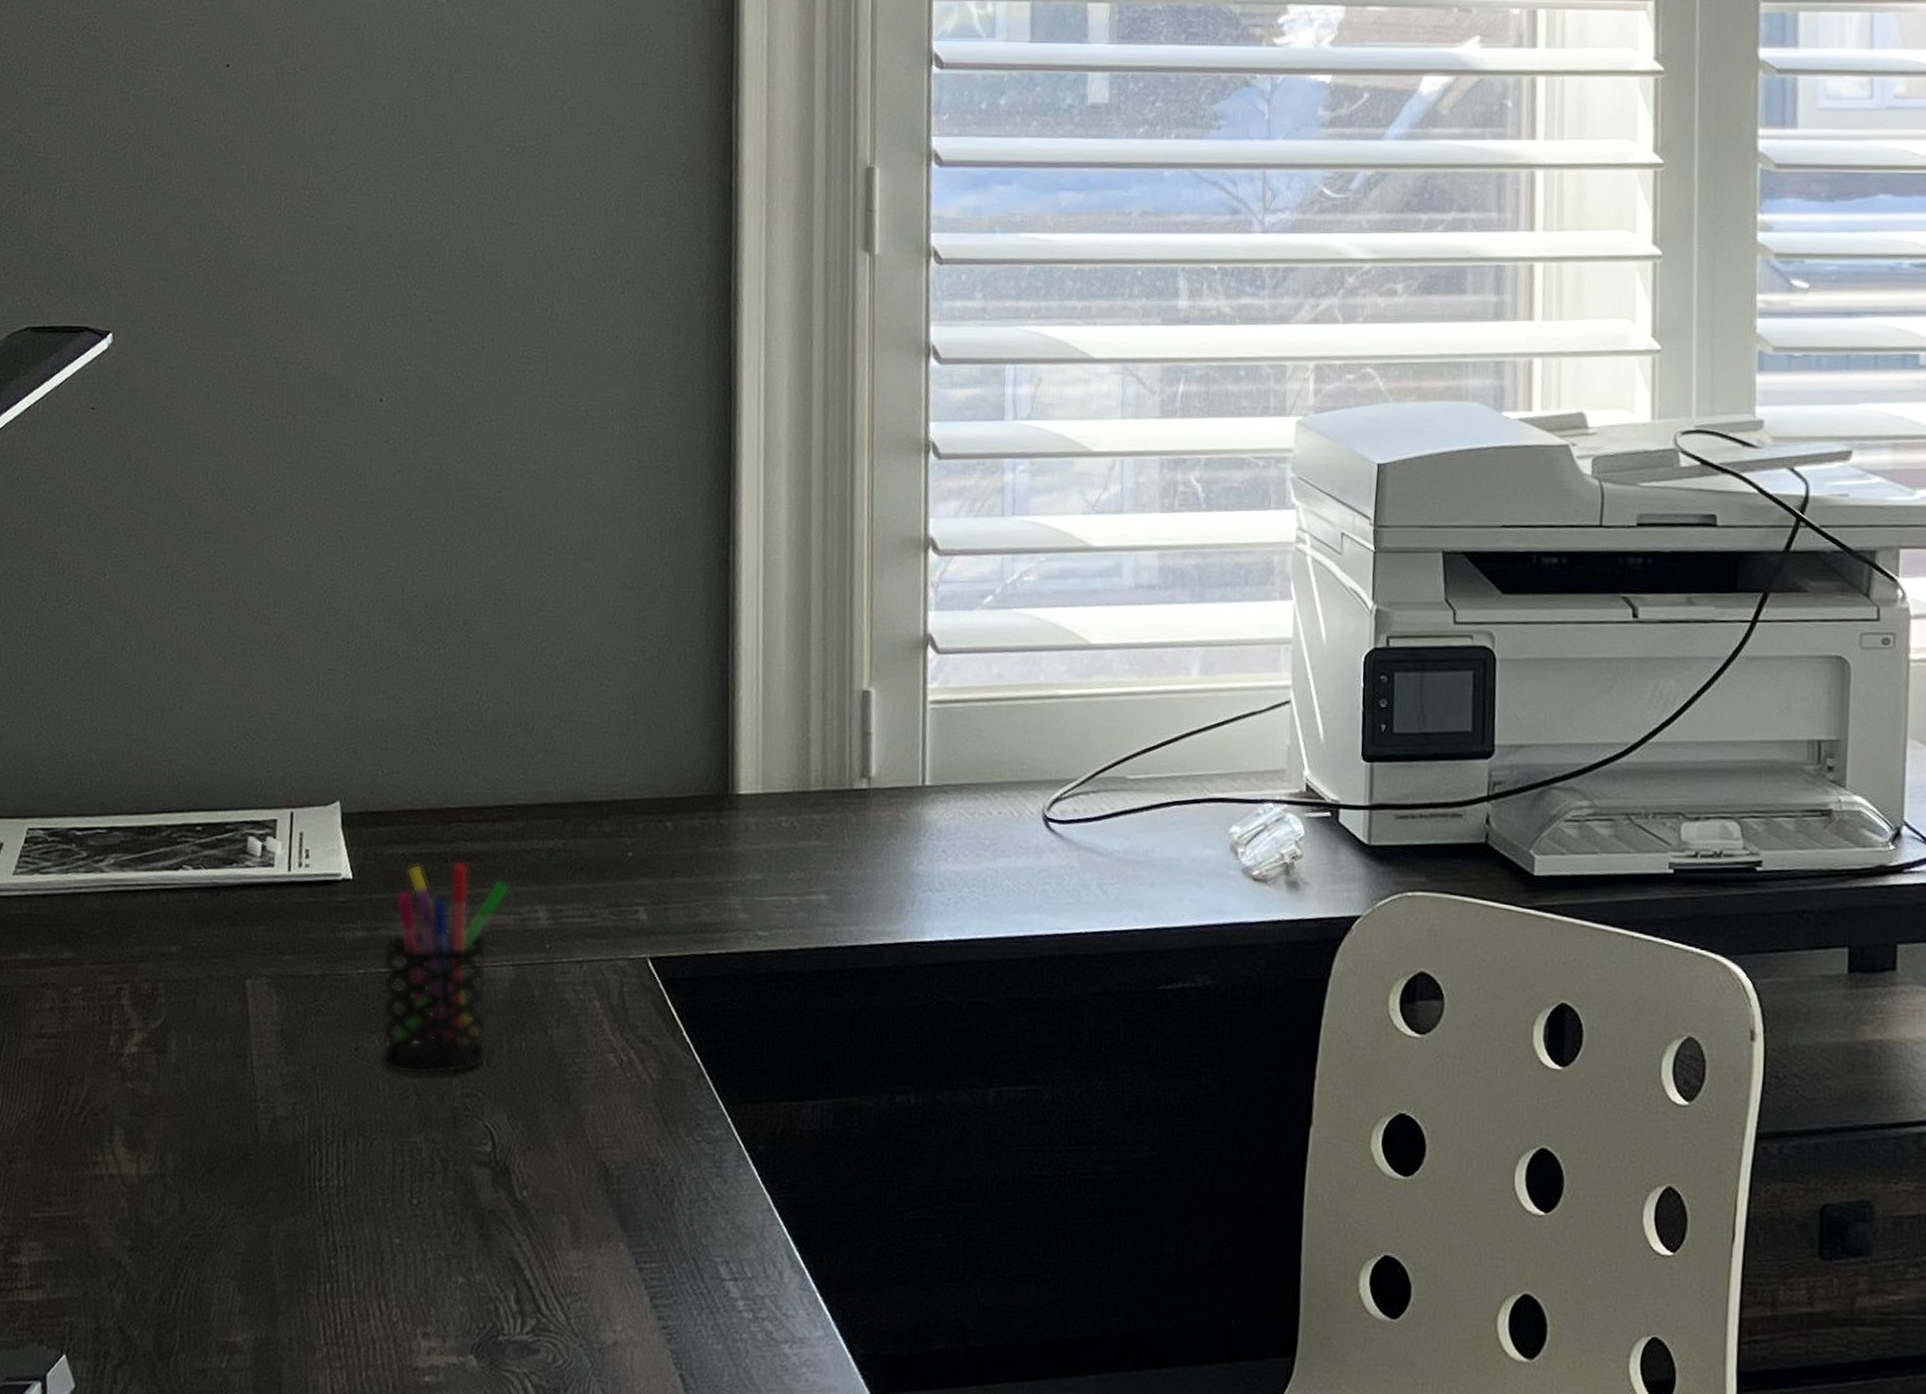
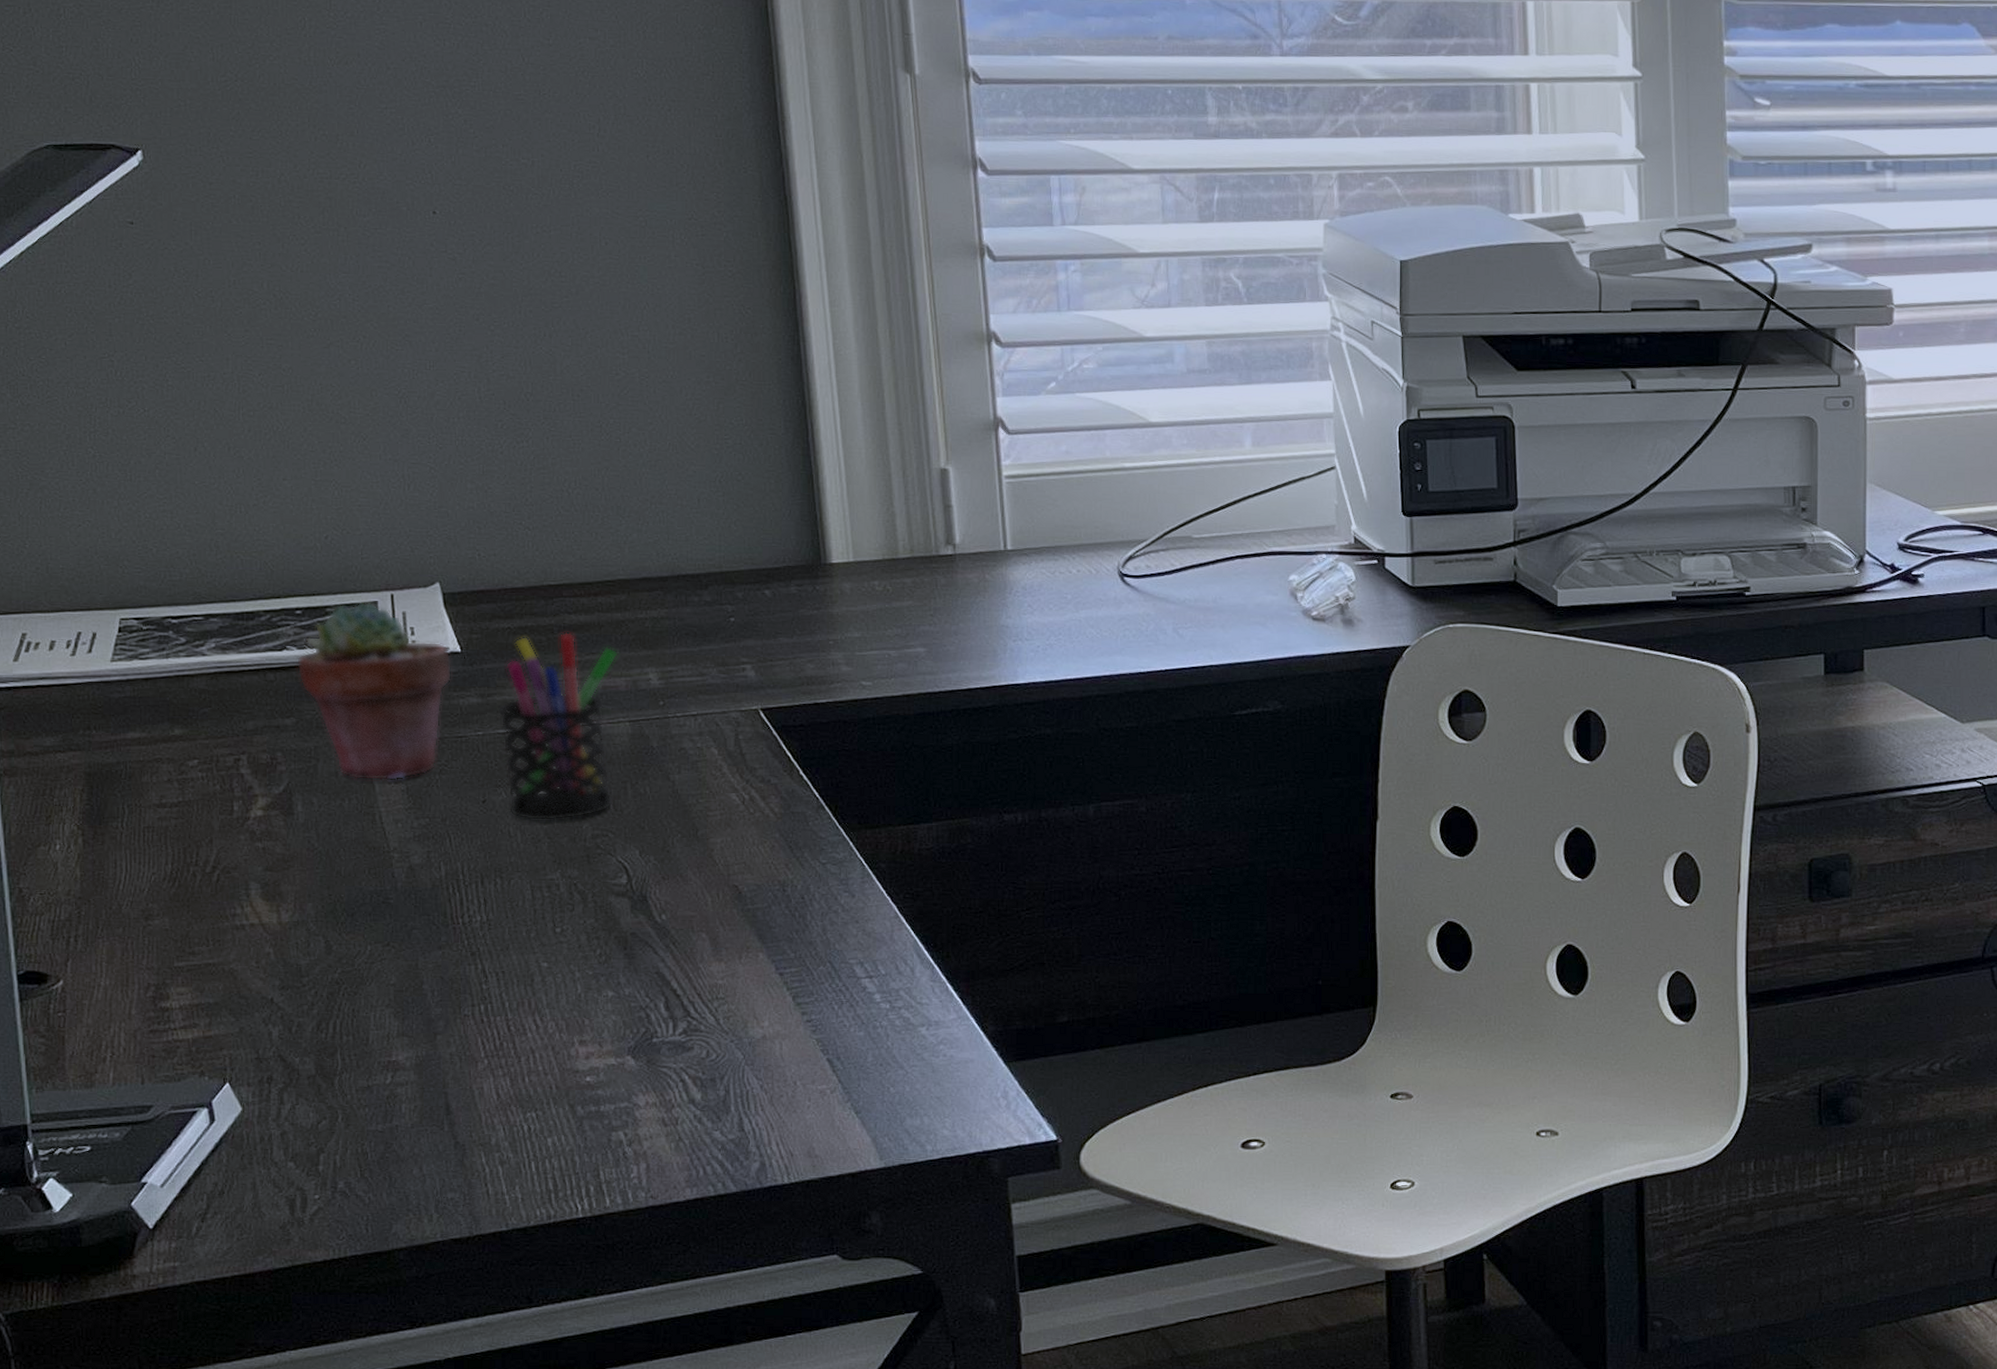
potted succulent: none [189,819,342,1021] -> present [296,602,452,781]

